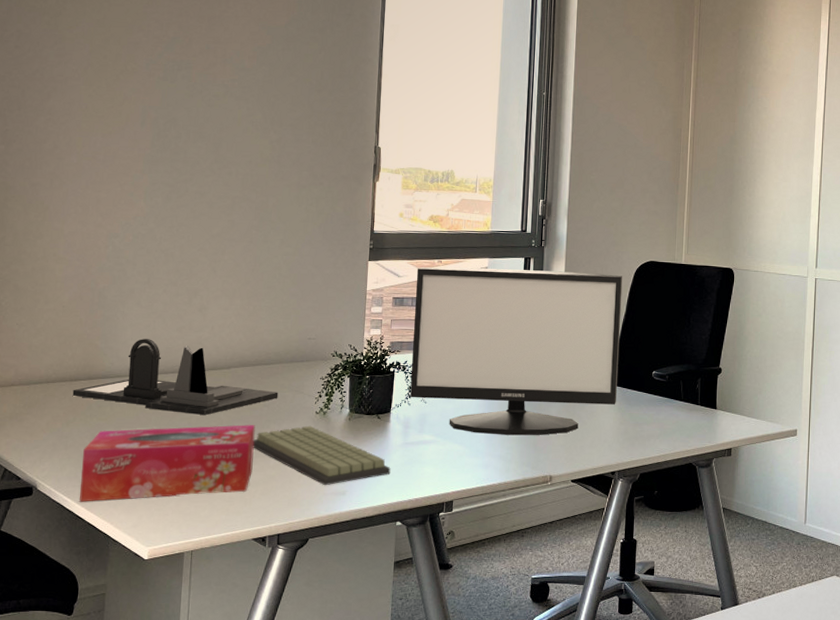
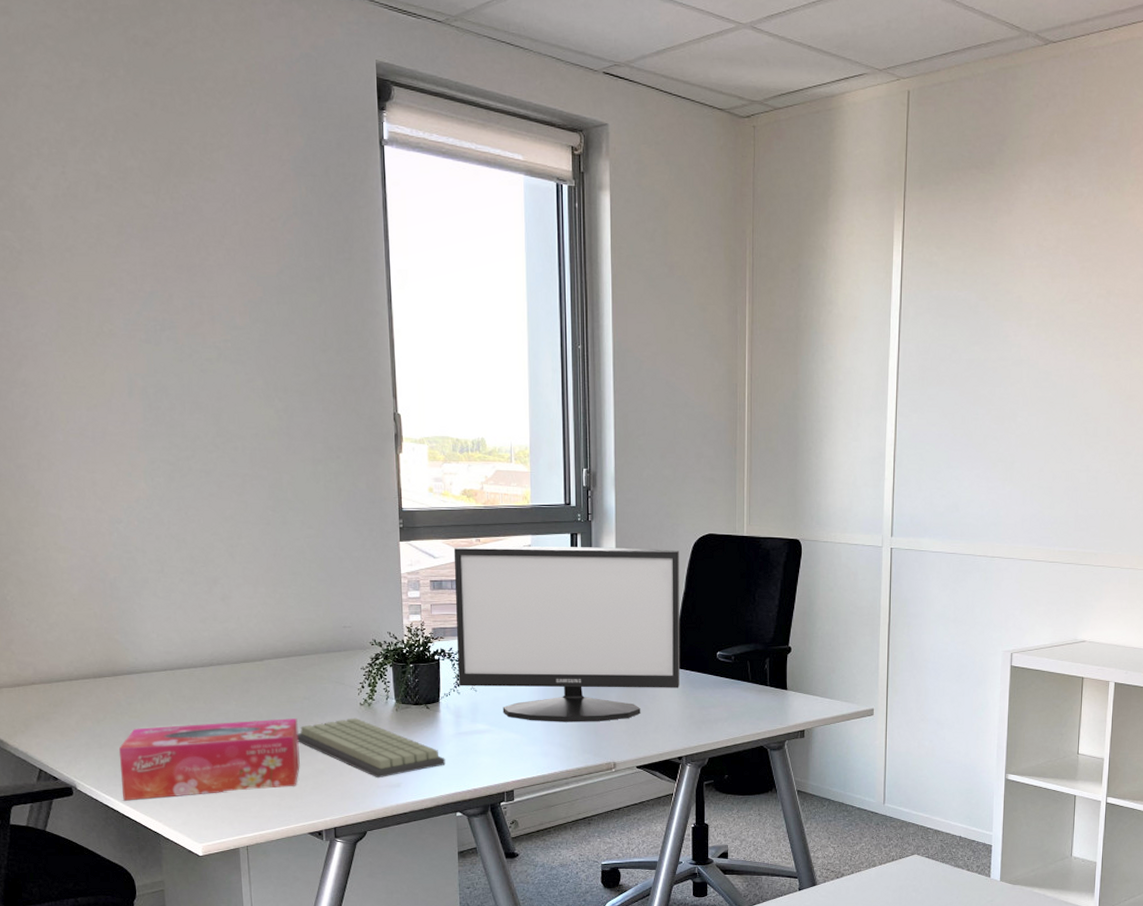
desk organizer: present [72,339,279,415] -> none [98,632,318,709]

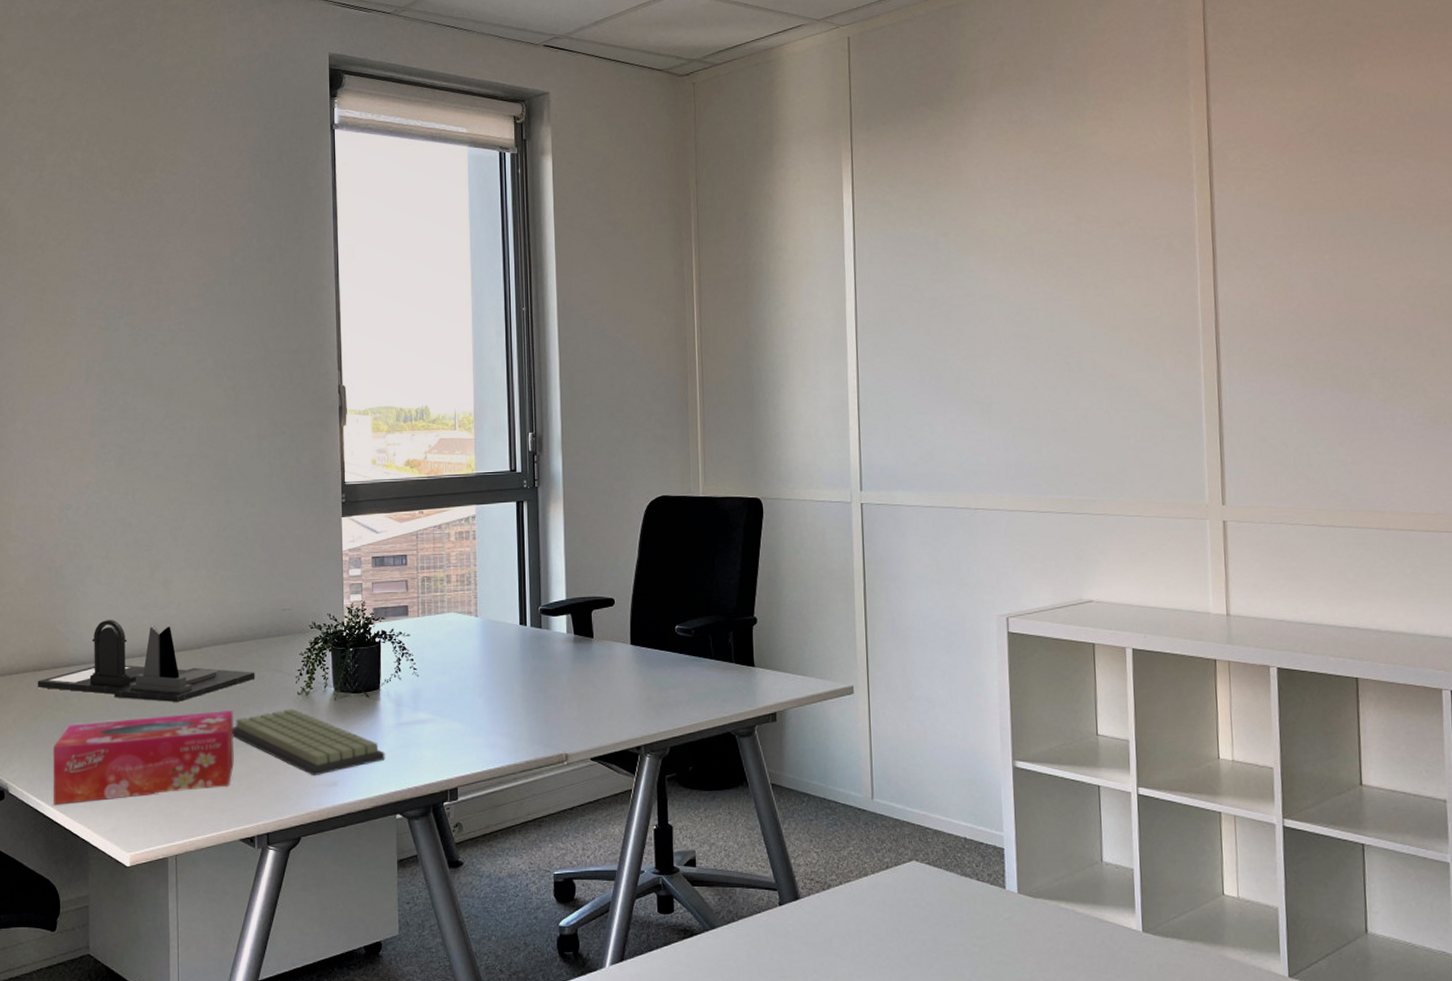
desk organizer: none [98,632,318,709] -> present [37,620,255,702]
monitor: present [453,546,680,722] -> none [396,514,636,709]

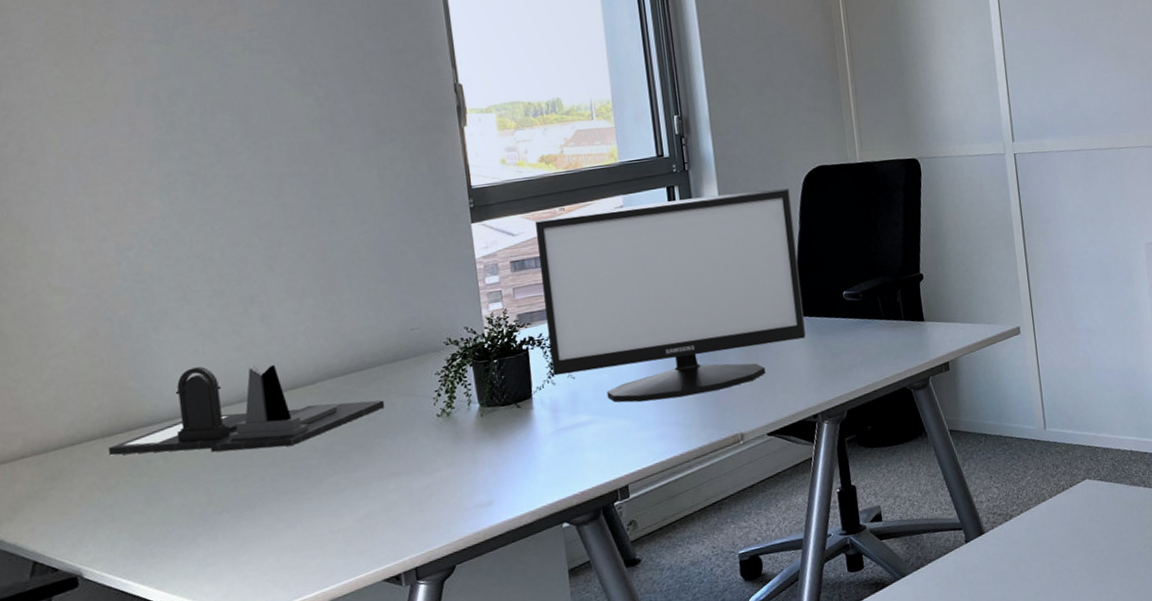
tissue box: present [52,711,234,805] -> none [136,445,368,582]
keyboard: present [232,708,385,776] -> none [362,432,545,500]
monitor: none [396,514,636,709] -> present [535,188,806,403]

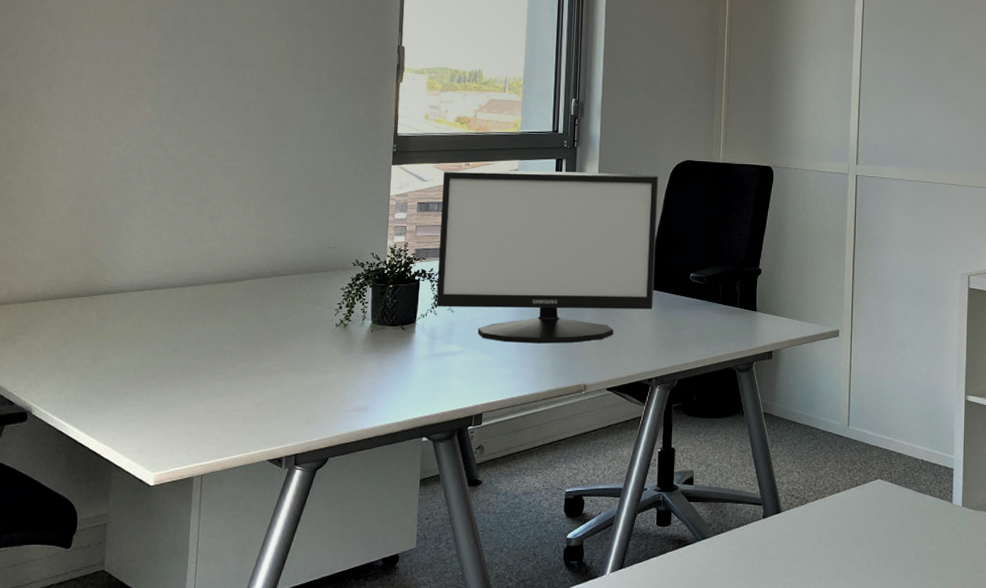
desk organizer: present [108,364,385,456] -> none [71,251,296,330]

